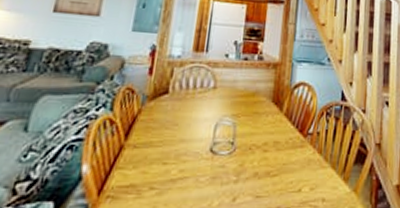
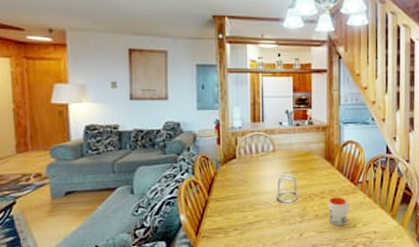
mug: none [269,151,296,189] -> present [329,197,350,226]

